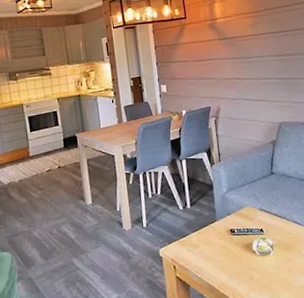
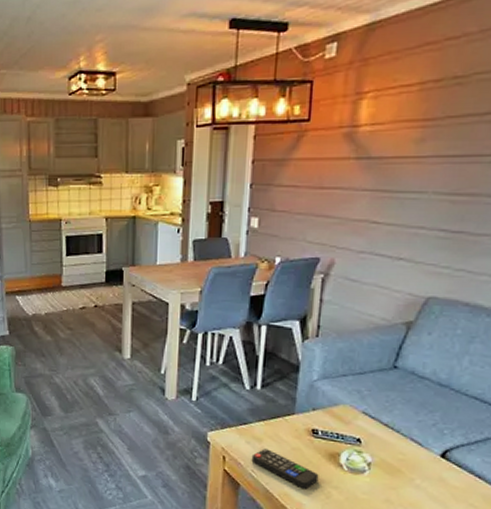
remote control: none [194,252,242,277] -> present [251,449,319,490]

